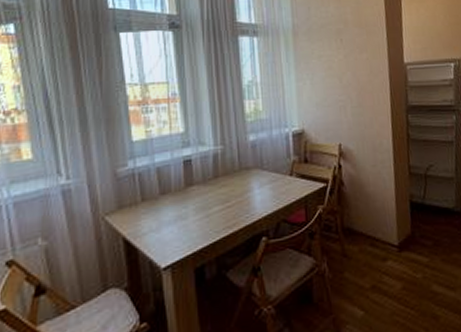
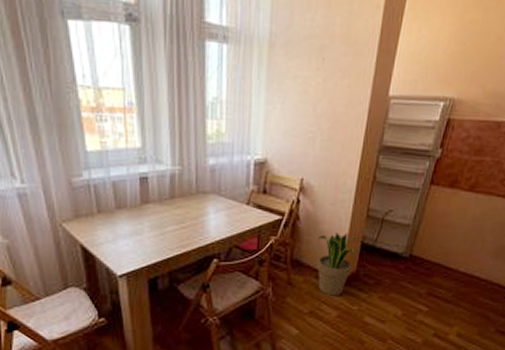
potted plant: none [366,193,407,265] -> present [317,232,358,296]

